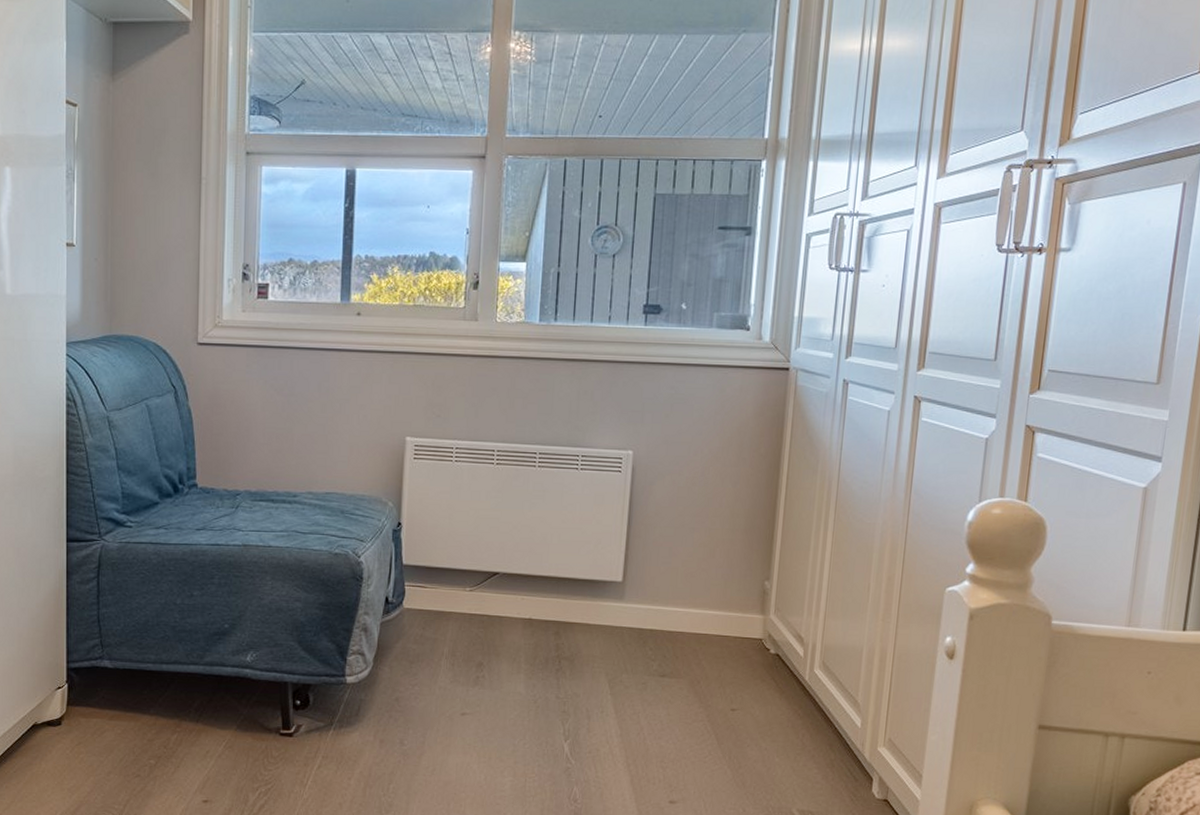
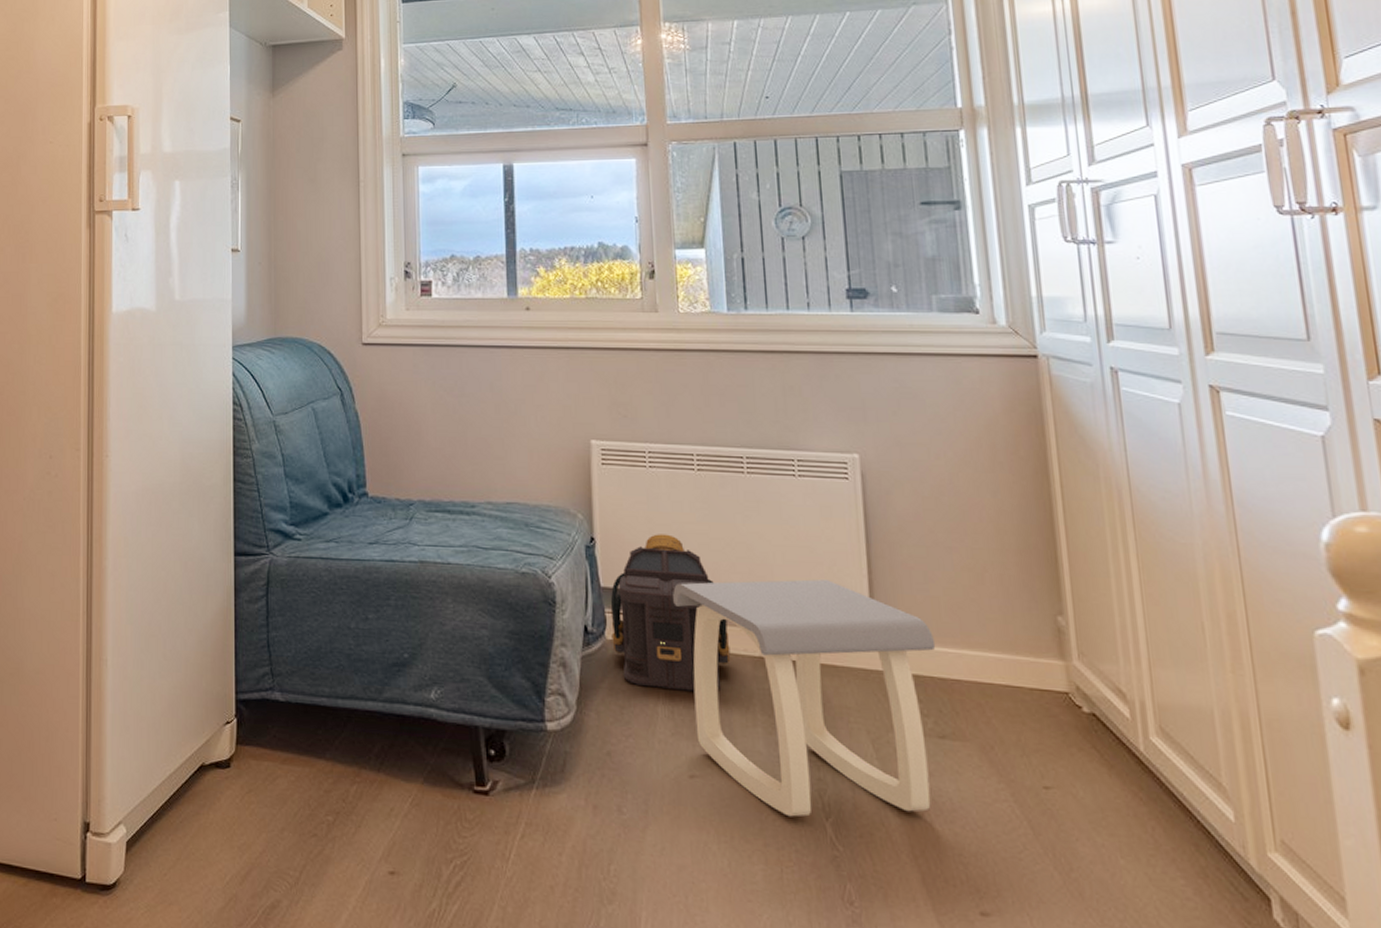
backpack: none [408,519,507,648] -> present [610,534,731,692]
stool: none [463,555,670,741] -> present [673,579,936,817]

